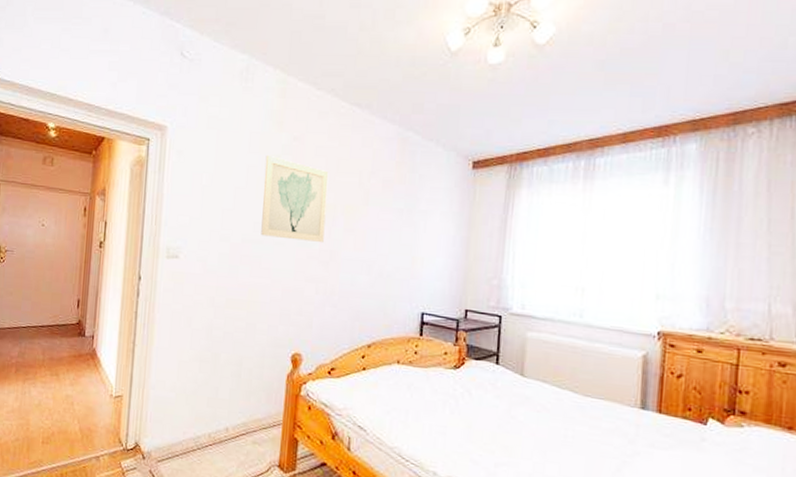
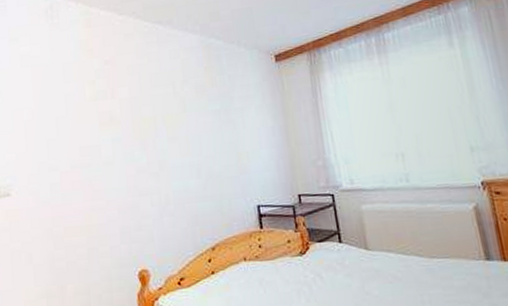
wall art: present [261,154,329,242] -> none [81,81,150,159]

